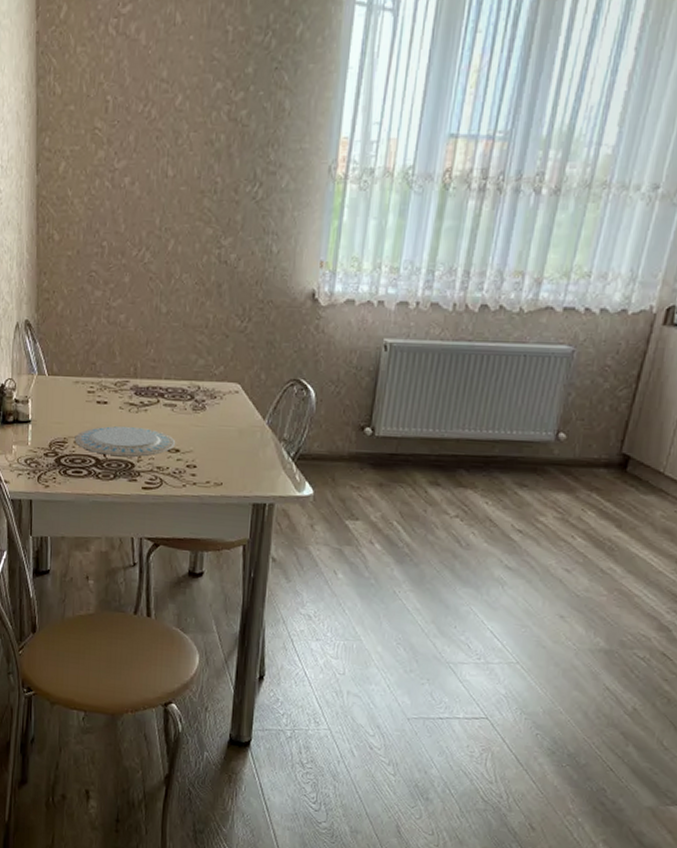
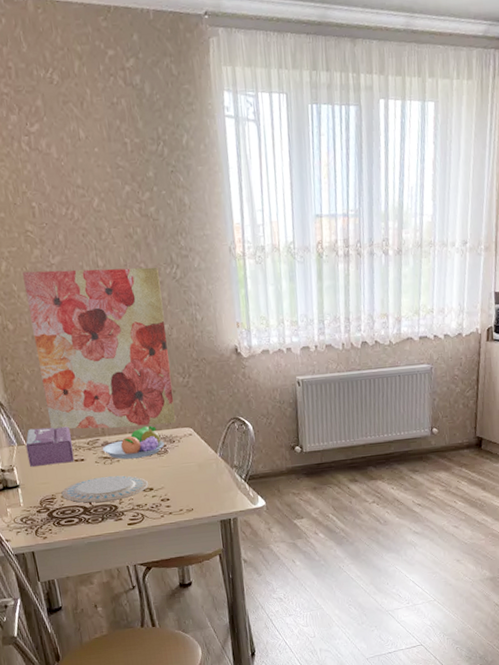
tissue box: none [46,357,98,404] -> present [25,426,75,467]
wall art: none [77,175,238,376] -> present [22,267,176,429]
fruit bowl: none [131,373,203,411] -> present [103,425,164,460]

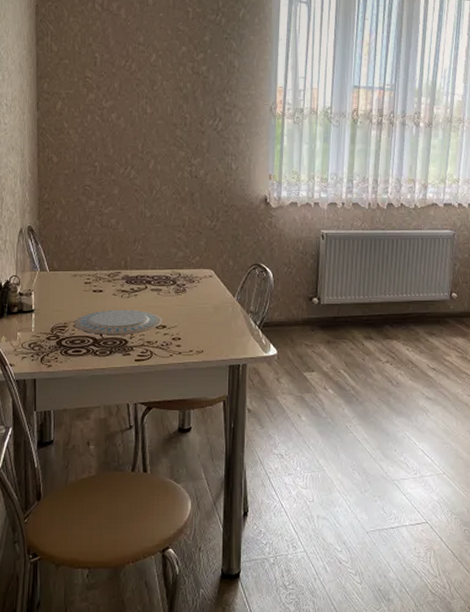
wall art: present [22,267,176,429] -> none [75,112,203,264]
tissue box: present [25,426,75,467] -> none [47,256,93,293]
fruit bowl: present [103,425,164,460] -> none [123,263,183,295]

